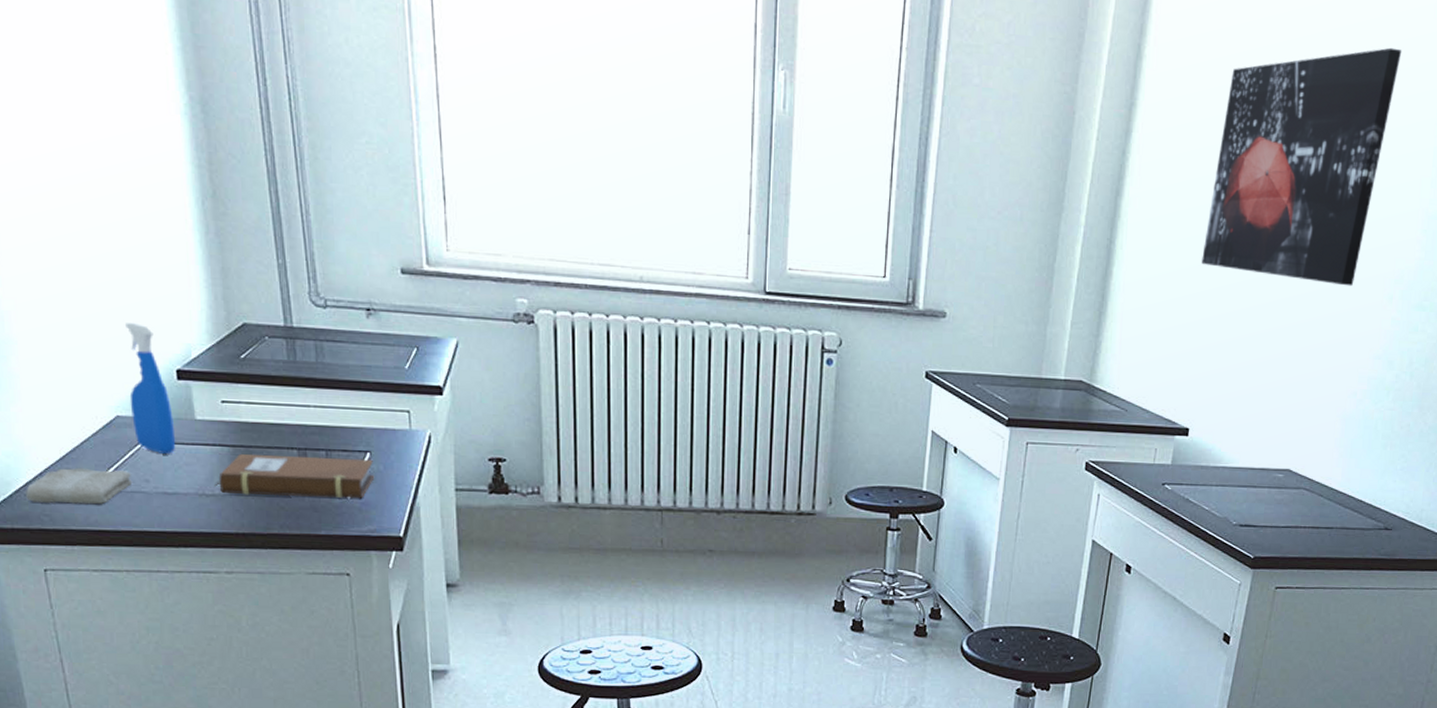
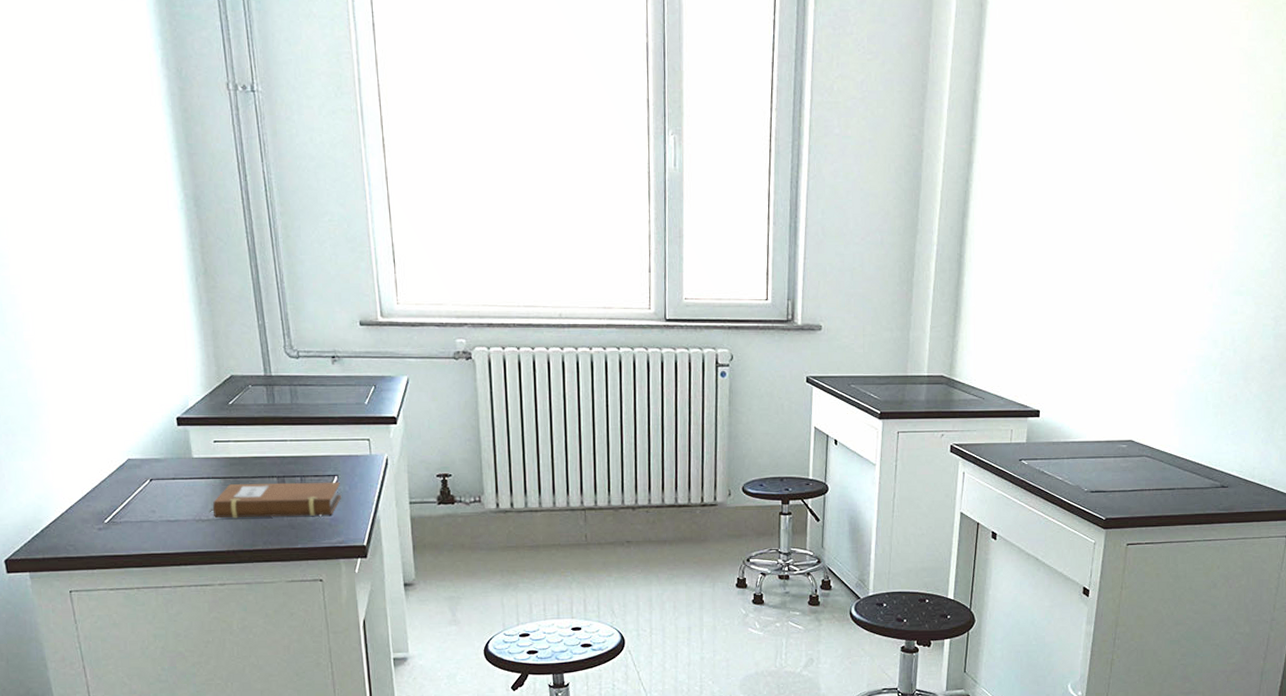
washcloth: present [24,468,133,505] -> none [53,504,142,535]
spray bottle: present [125,322,176,454] -> none [135,380,177,488]
wall art: present [1201,47,1402,286] -> none [1041,75,1204,279]

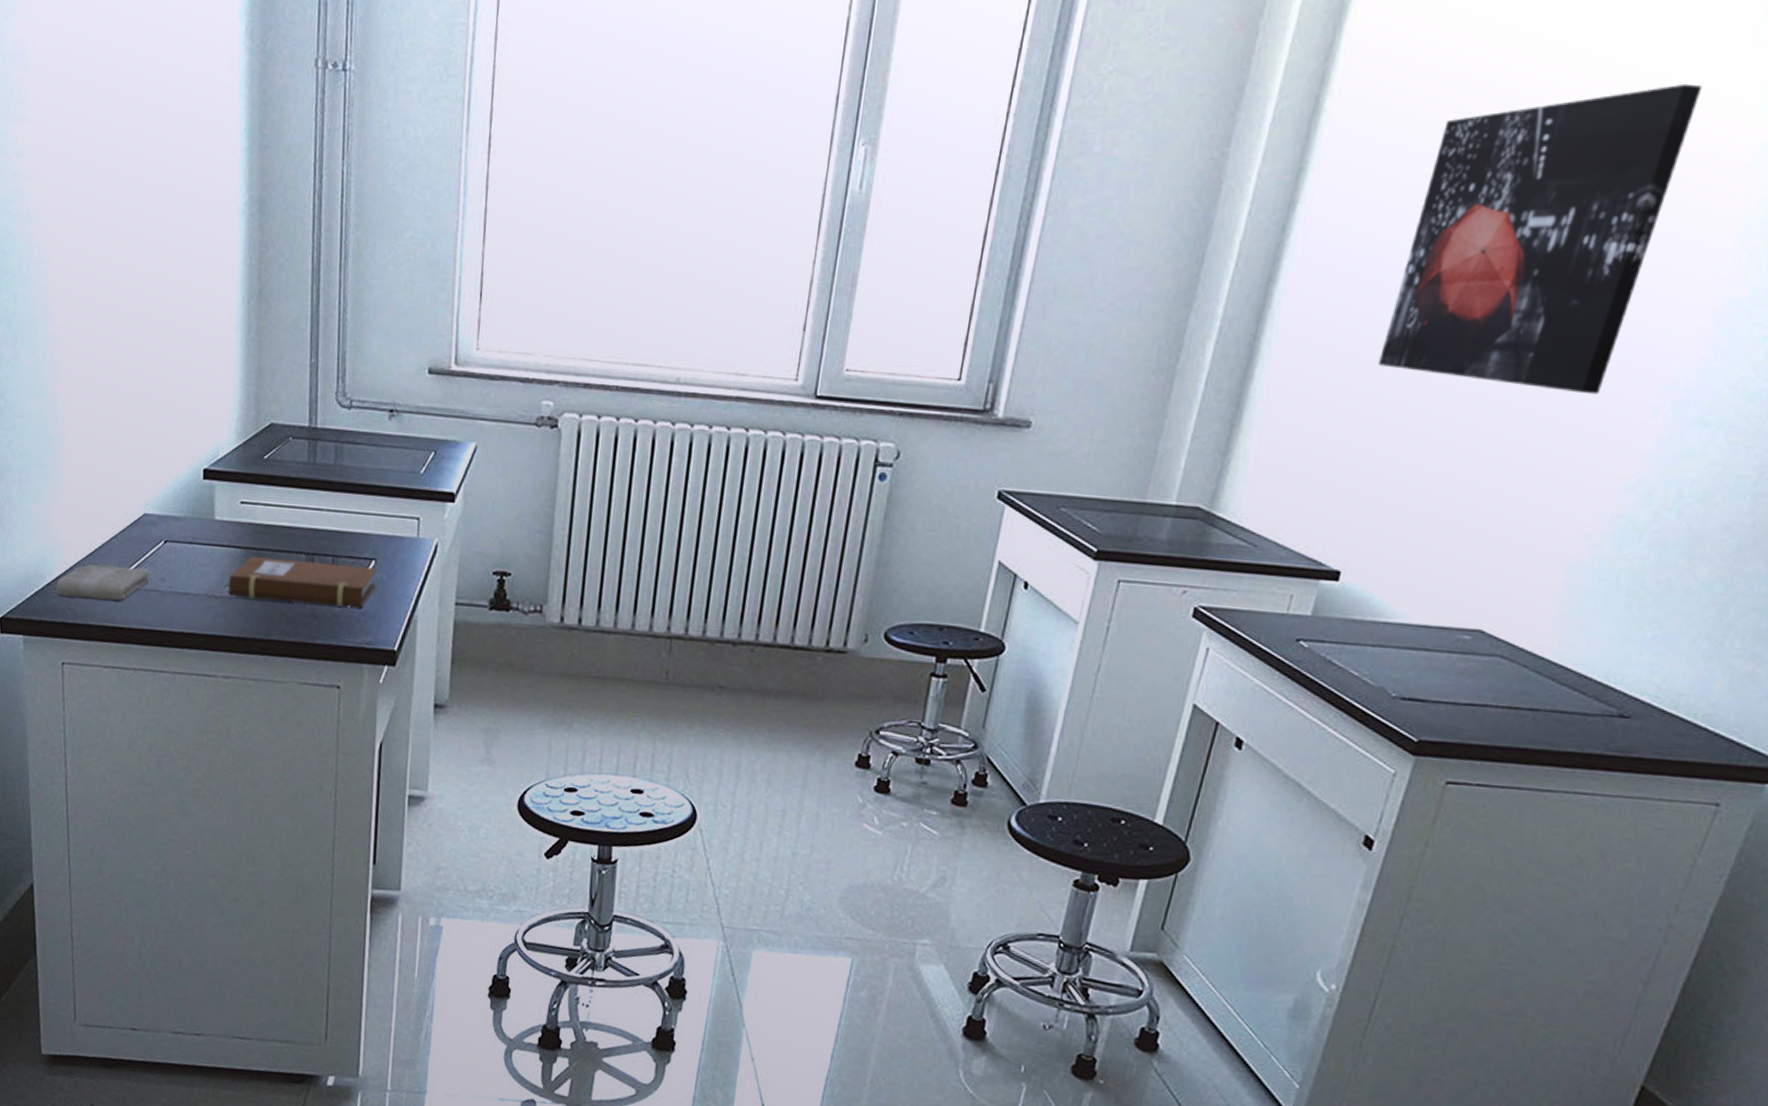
washcloth: none [53,504,142,535] -> present [55,563,150,602]
wall art: none [1041,75,1204,279] -> present [1378,83,1703,395]

